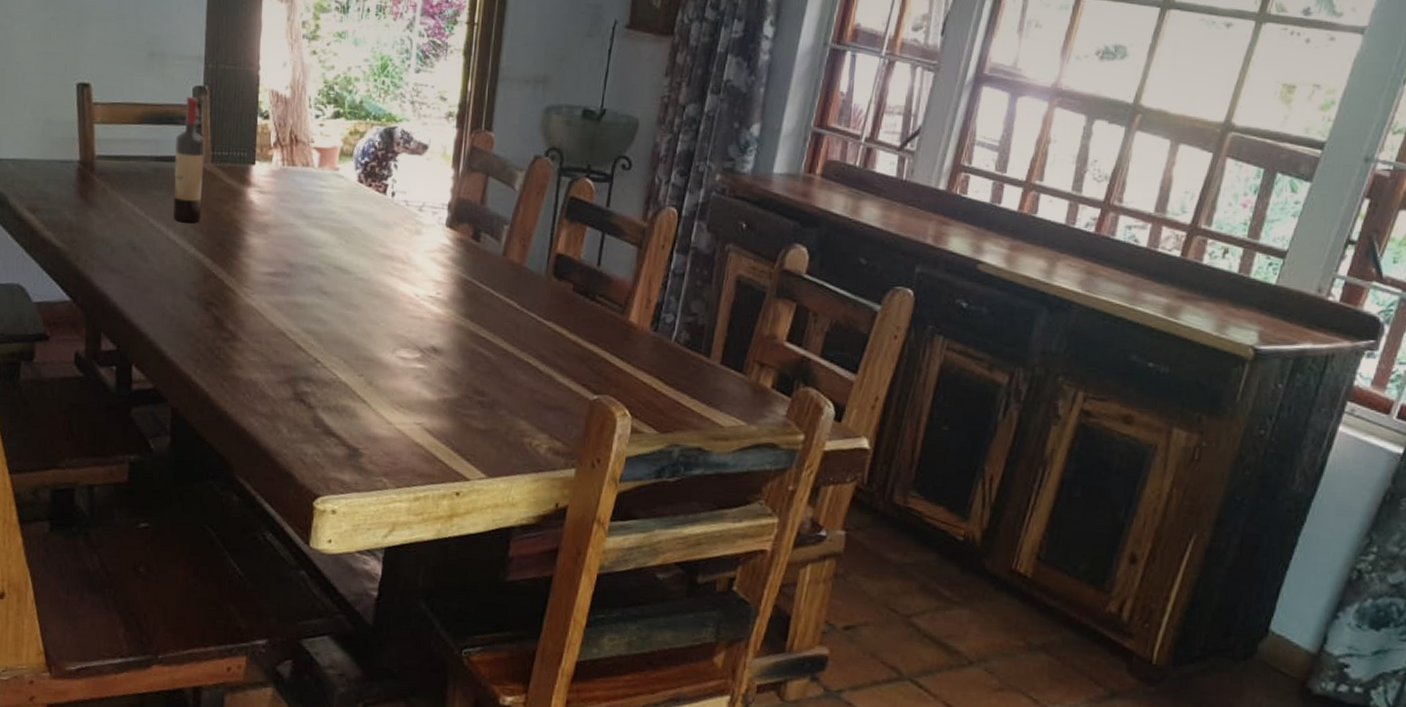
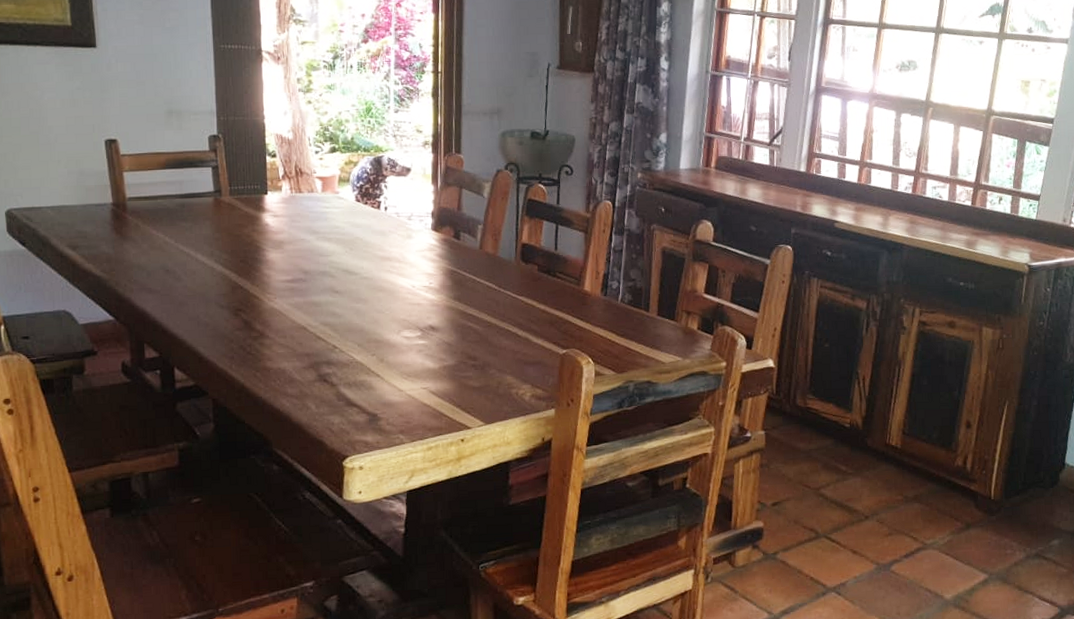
wine bottle: present [172,96,205,223] -> none [197,143,225,246]

